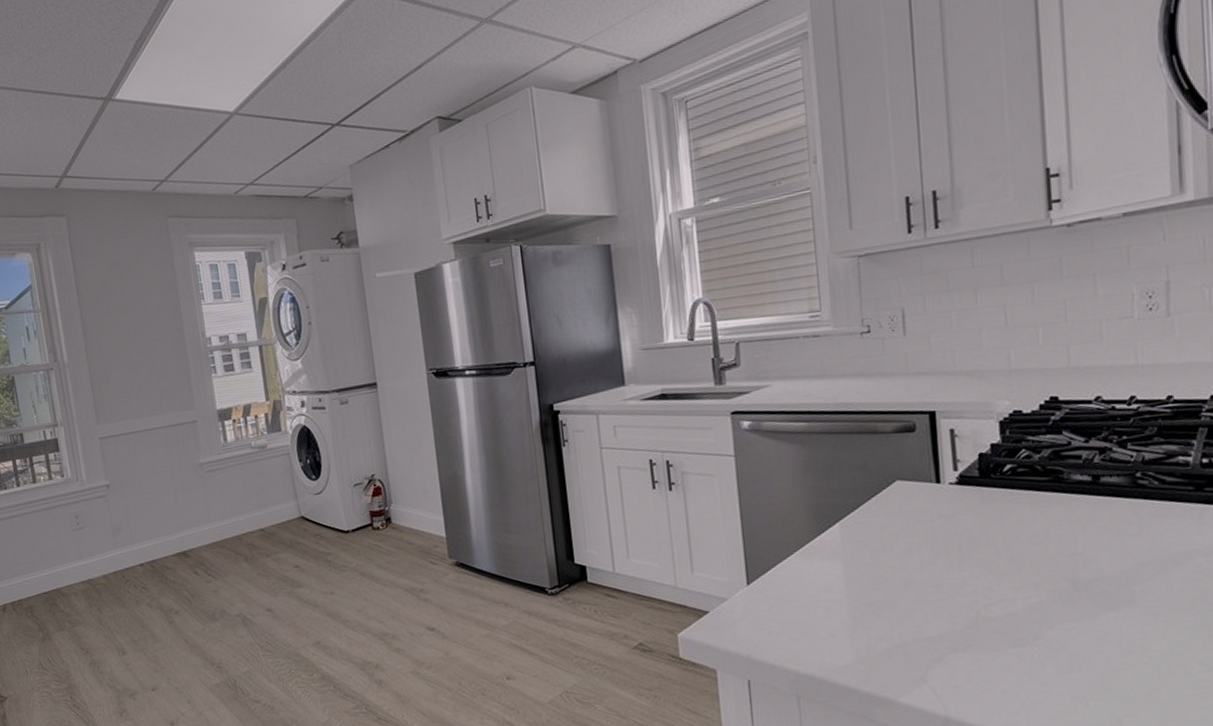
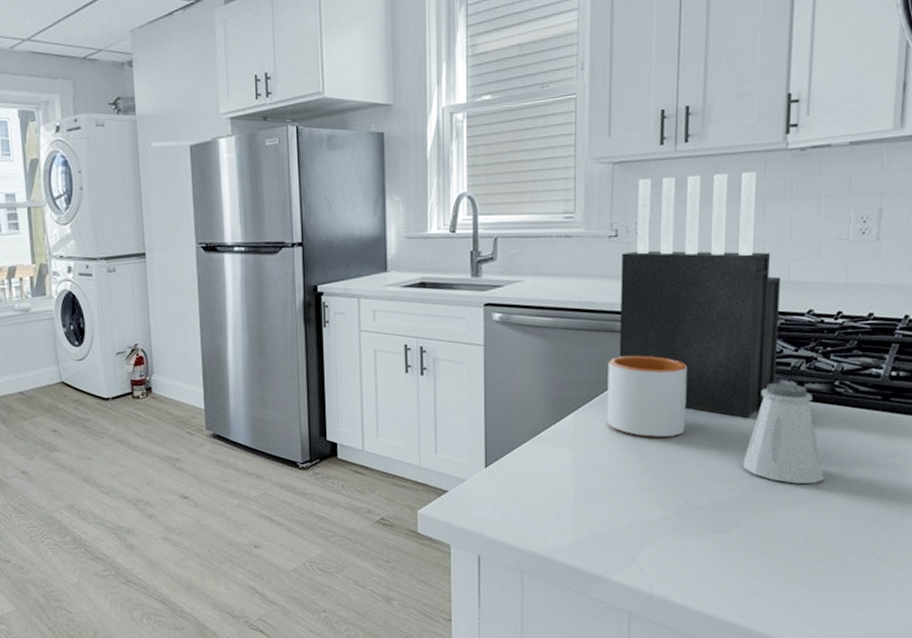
mug: none [873,456,968,545] -> present [607,355,687,437]
knife block: none [876,253,1066,518] -> present [619,172,780,418]
saltshaker: none [1038,477,1136,588] -> present [743,383,824,484]

